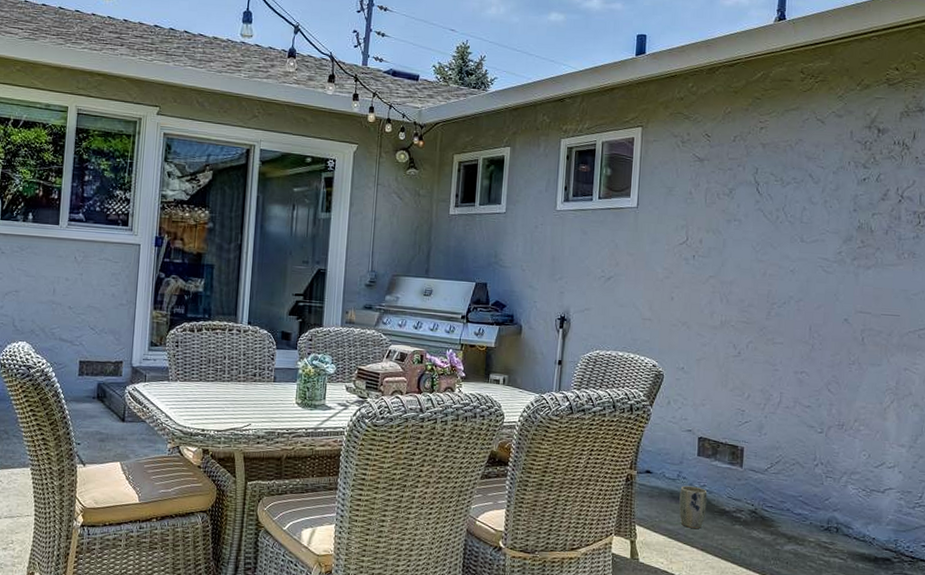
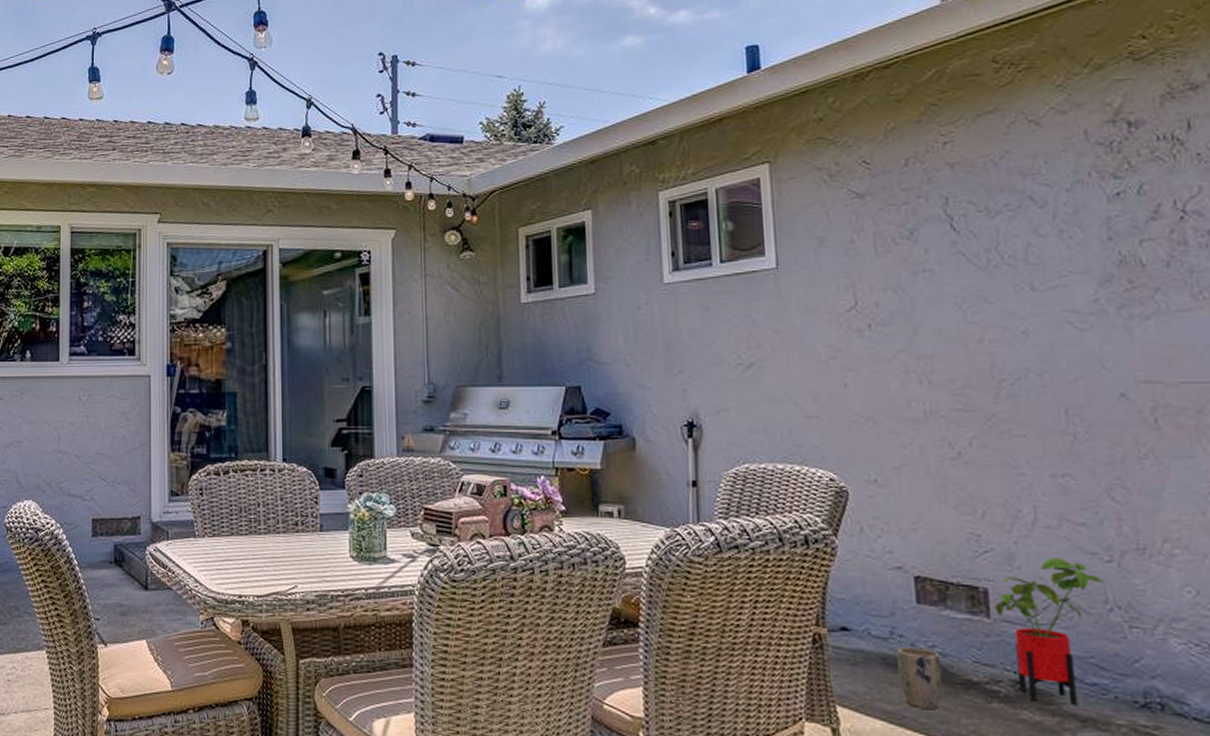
house plant: none [747,428,816,528] -> present [995,557,1105,705]

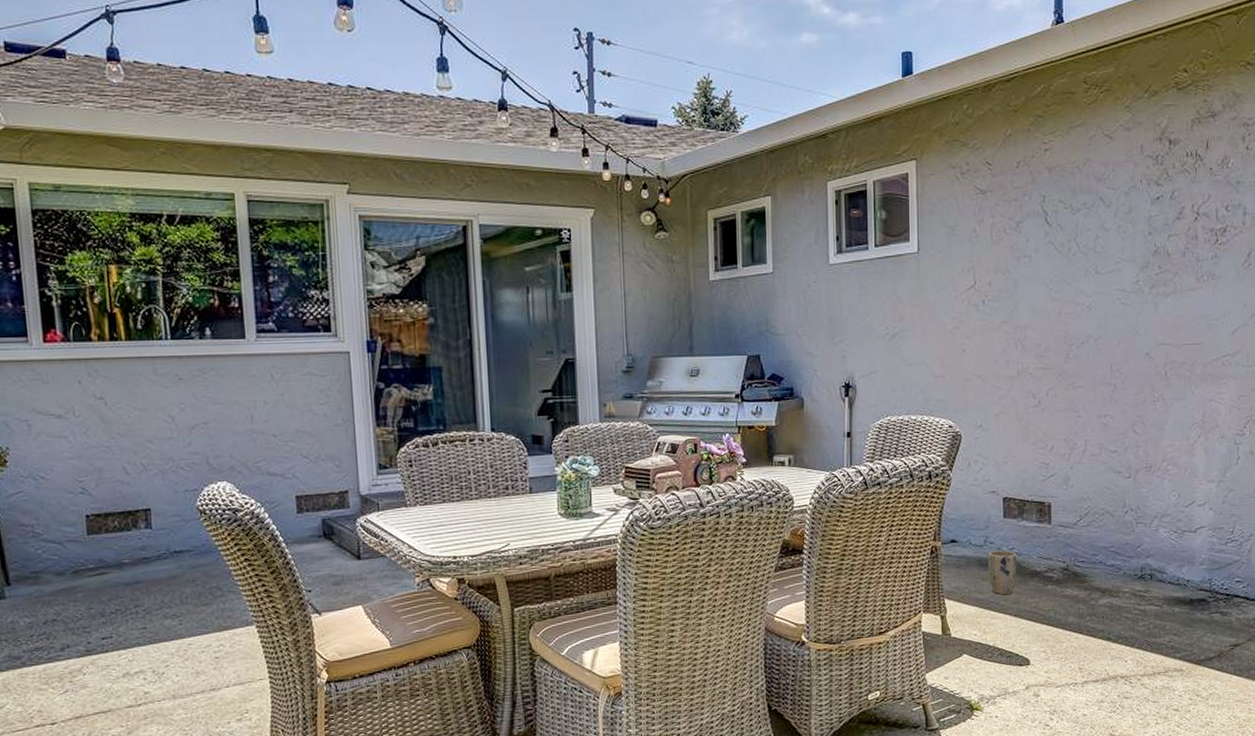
house plant: present [995,557,1105,705] -> none [1055,477,1125,581]

